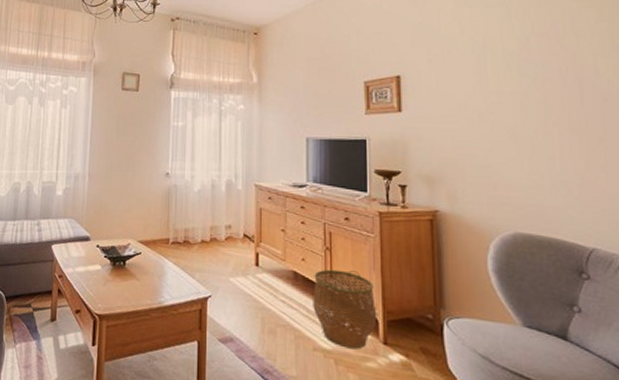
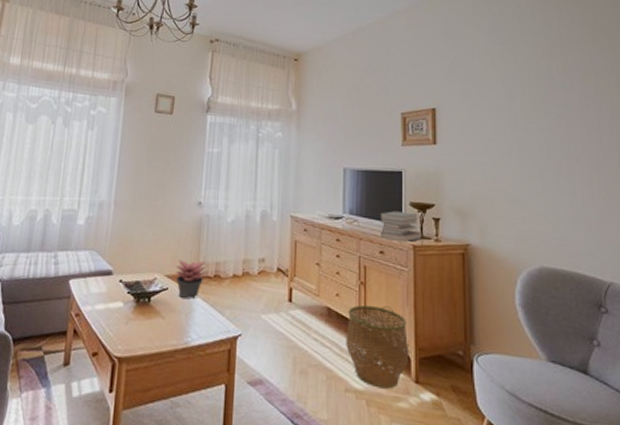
succulent plant: none [147,226,175,263] -> present [175,260,206,300]
books: none [344,178,389,209] -> present [380,211,422,243]

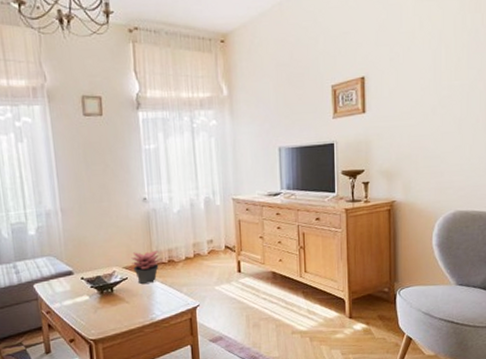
basket: present [346,304,410,389] -> none [290,263,344,327]
books: present [380,211,422,243] -> none [314,180,354,208]

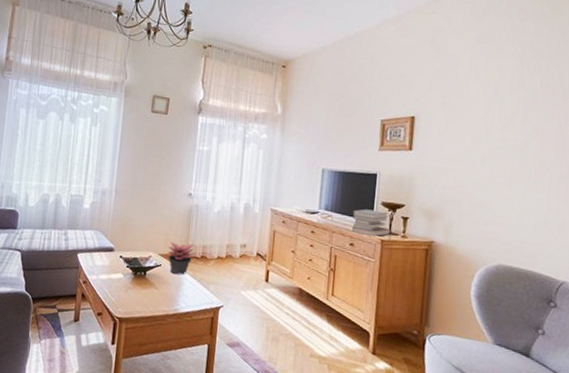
books: none [314,180,354,208] -> present [352,209,391,237]

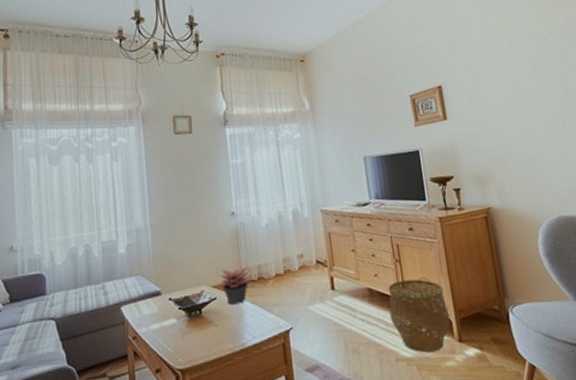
basket: none [313,287,370,357] -> present [388,277,451,353]
books: present [352,209,391,237] -> none [404,187,447,217]

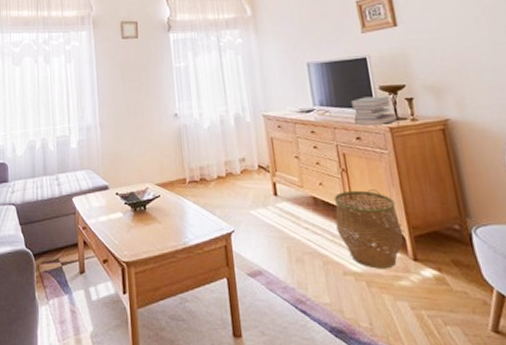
succulent plant: present [220,267,249,305] -> none [164,167,192,204]
books: none [404,187,447,217] -> present [350,96,398,126]

